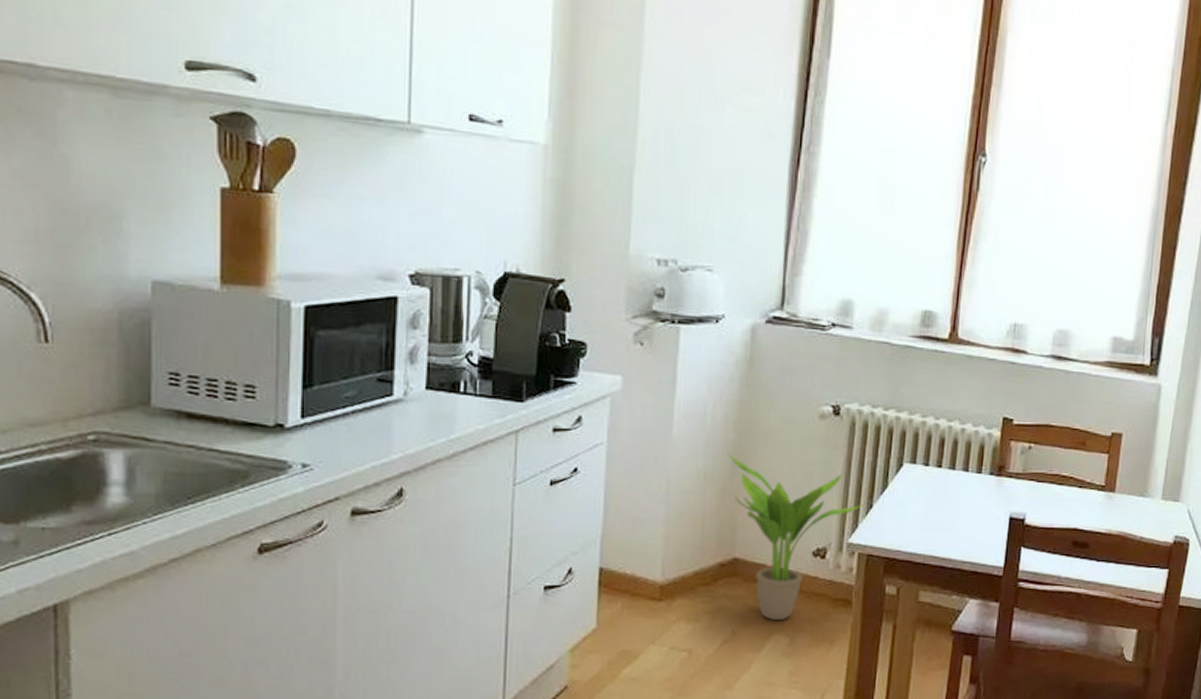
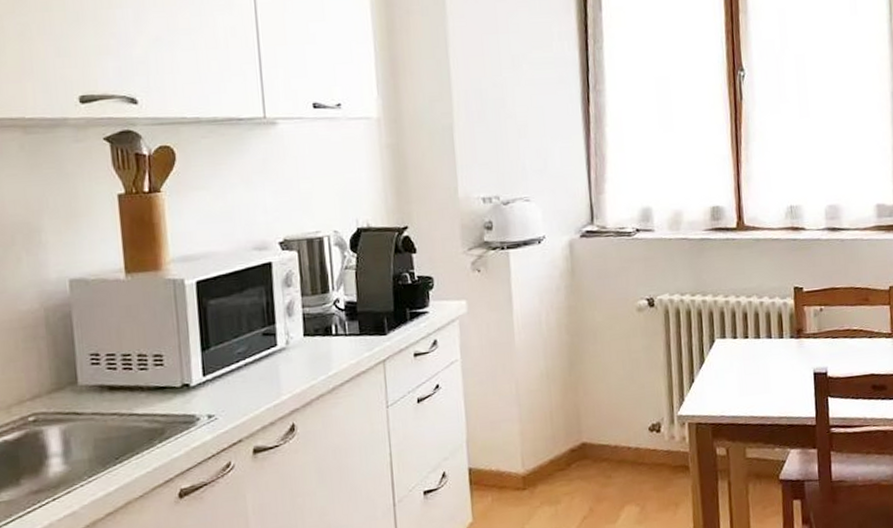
potted plant: present [726,450,863,620] -> none [562,350,686,493]

